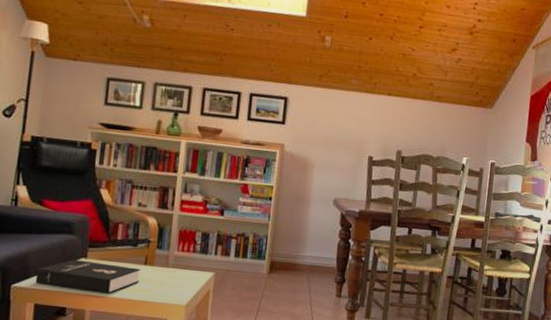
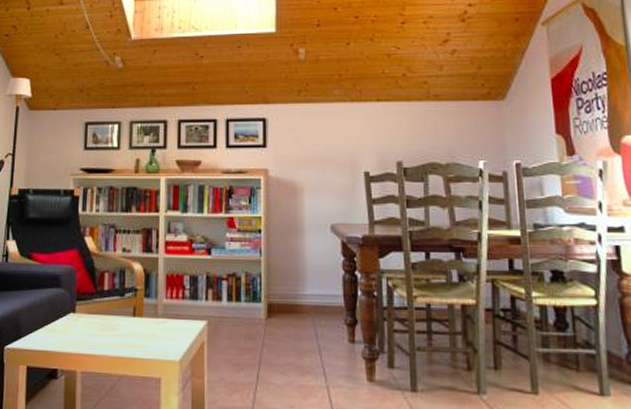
booklet: present [35,259,140,294] -> none [27,315,129,352]

